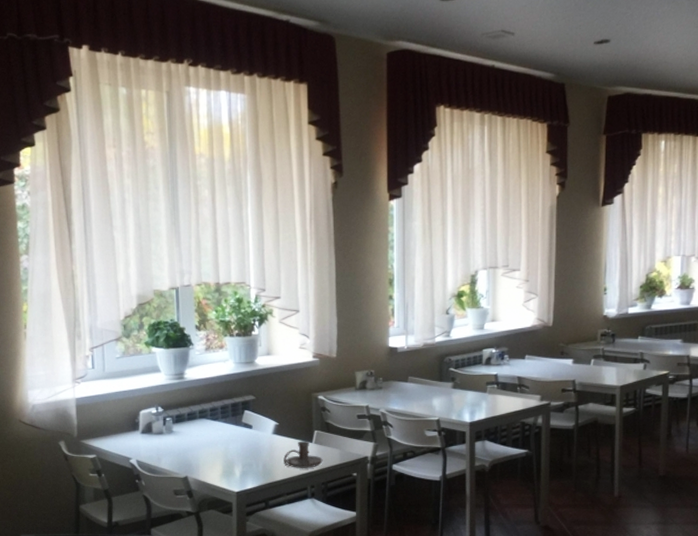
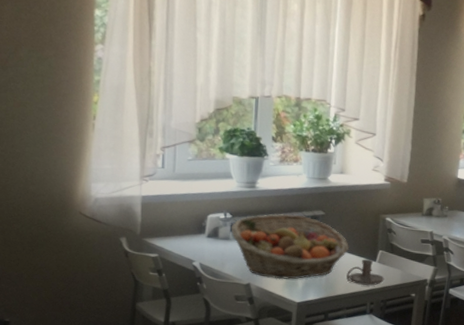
fruit basket: none [163,402,284,470] -> present [231,214,350,280]

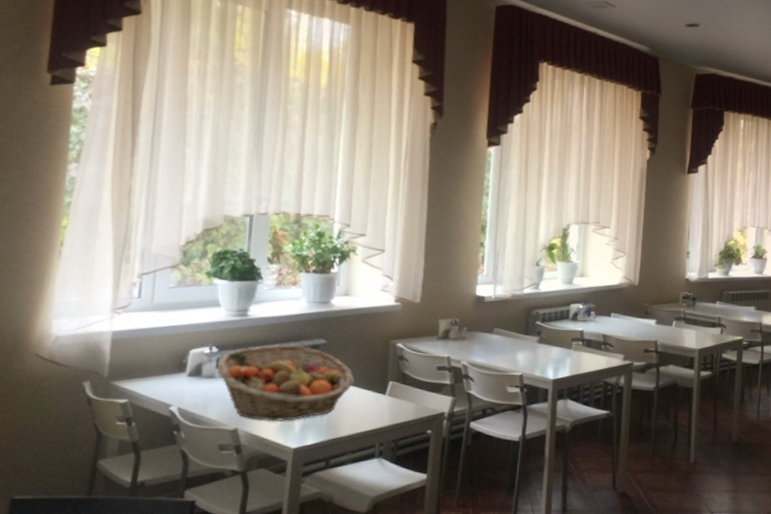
candle holder: present [346,259,385,286] -> none [351,392,396,424]

